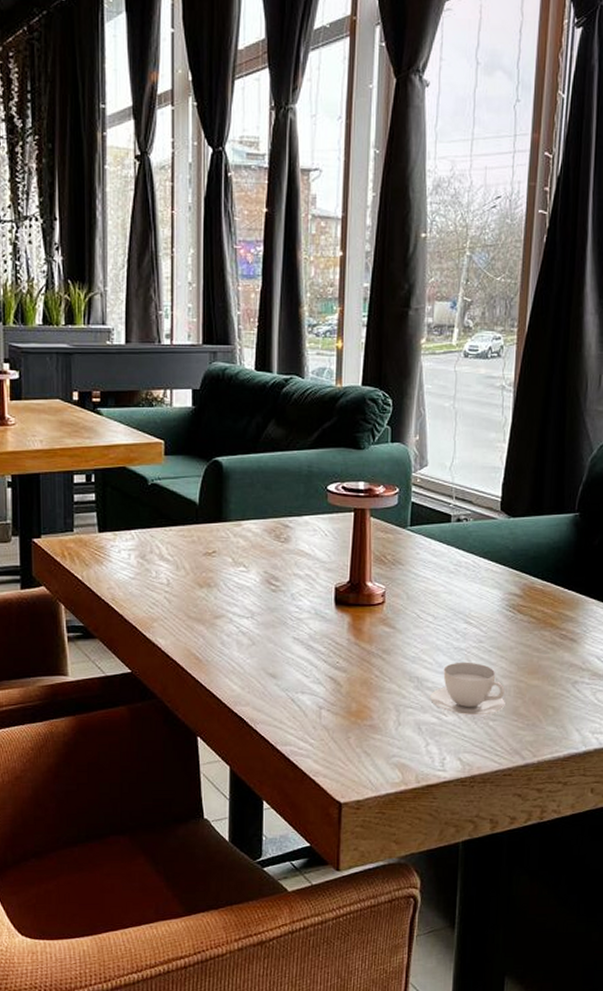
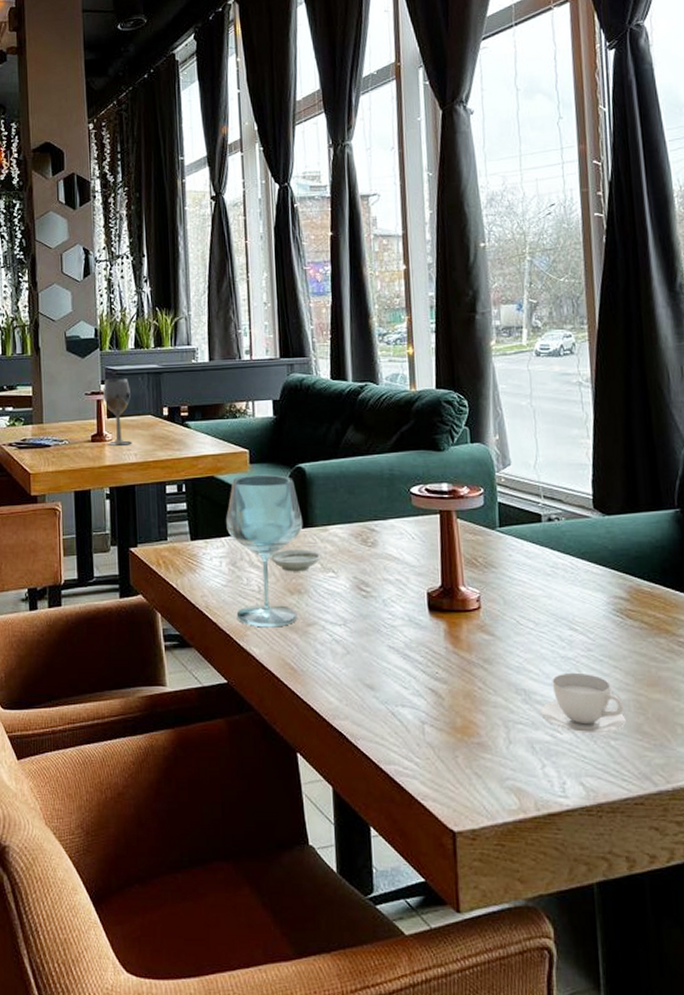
wine glass: none [6,356,38,431] -> present [103,377,132,446]
wine glass: none [136,467,217,620] -> present [225,474,303,628]
saucer: none [179,543,233,566] -> present [268,548,321,572]

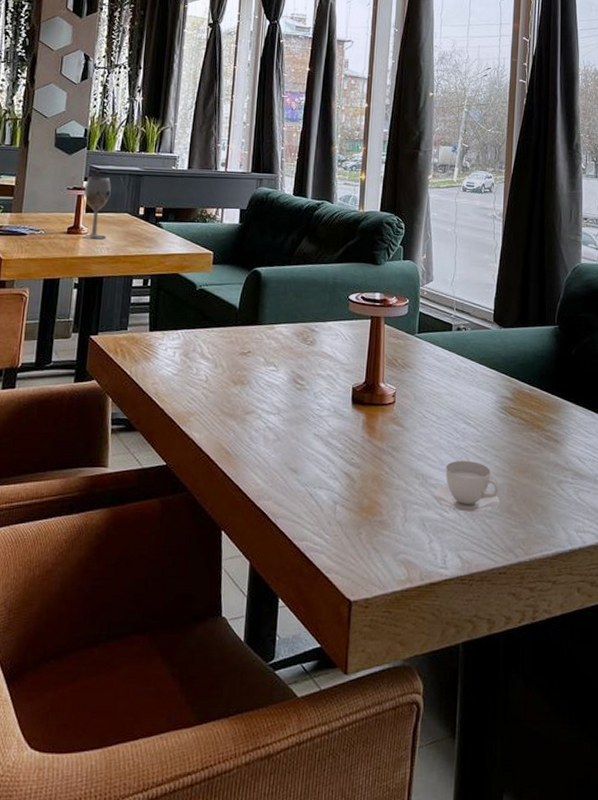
wine glass: present [225,474,303,628] -> none [182,274,254,415]
saucer: present [268,548,321,572] -> none [218,343,266,365]

